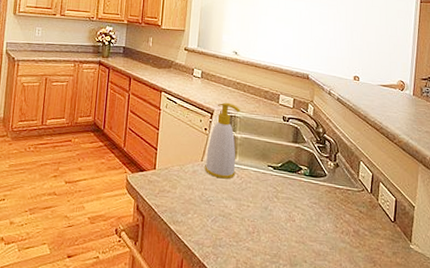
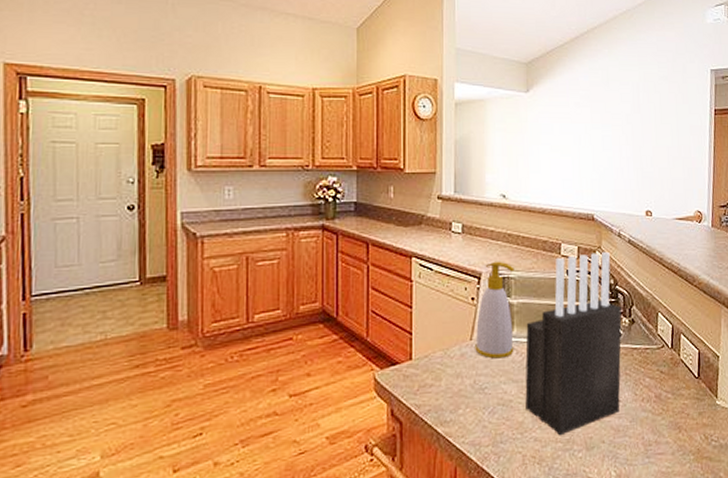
knife block: none [242,105,328,250] -> present [525,251,622,436]

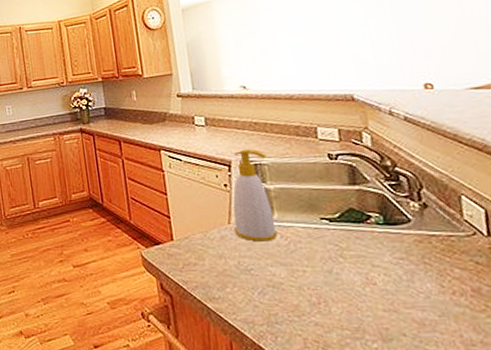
knife block: present [525,251,622,436] -> none [287,131,422,323]

